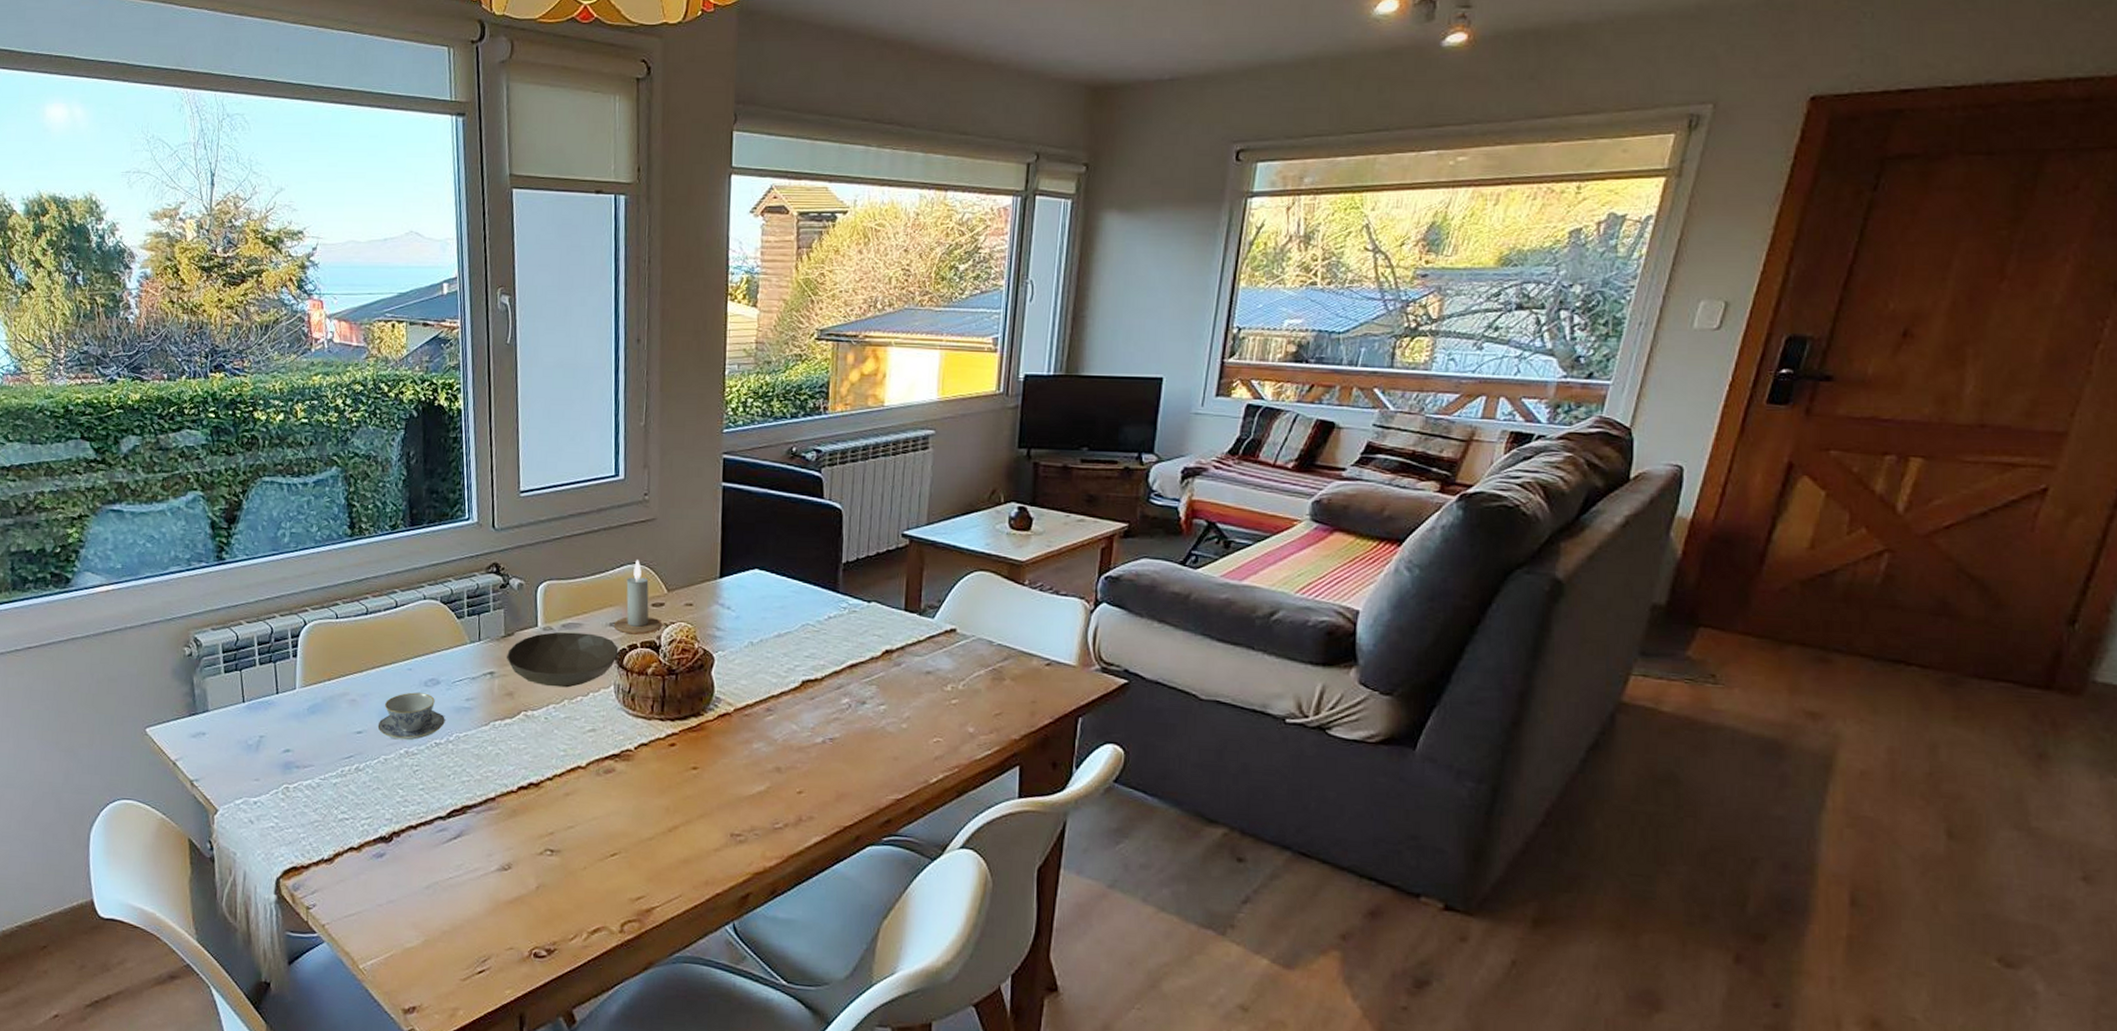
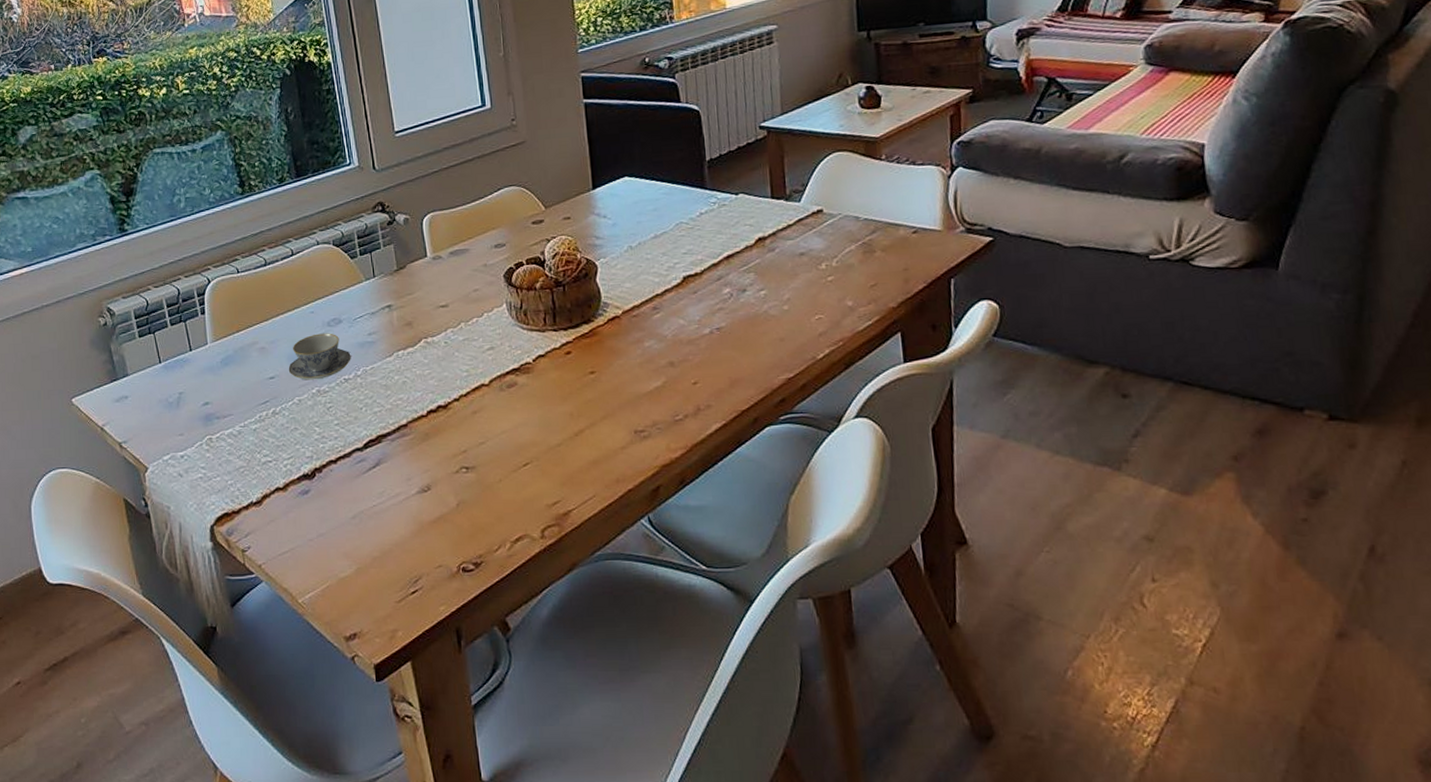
bowl: present [506,631,619,688] -> none [401,257,506,312]
candle: present [613,560,662,635] -> none [498,182,544,253]

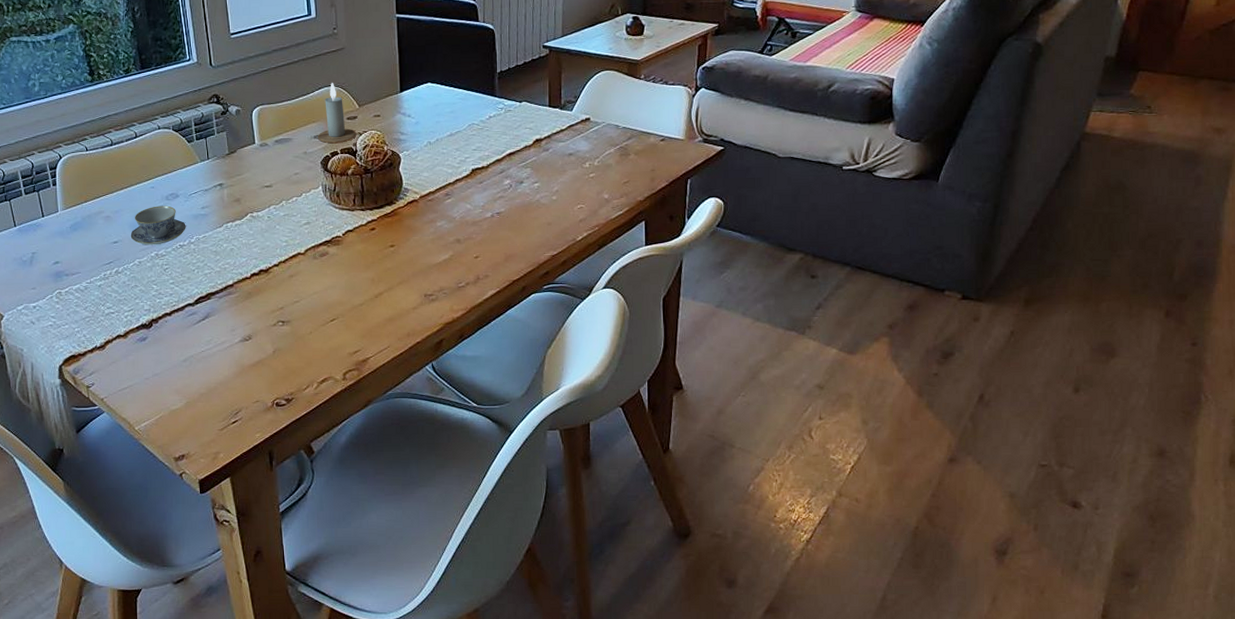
candle: none [498,182,544,253] -> present [317,83,357,144]

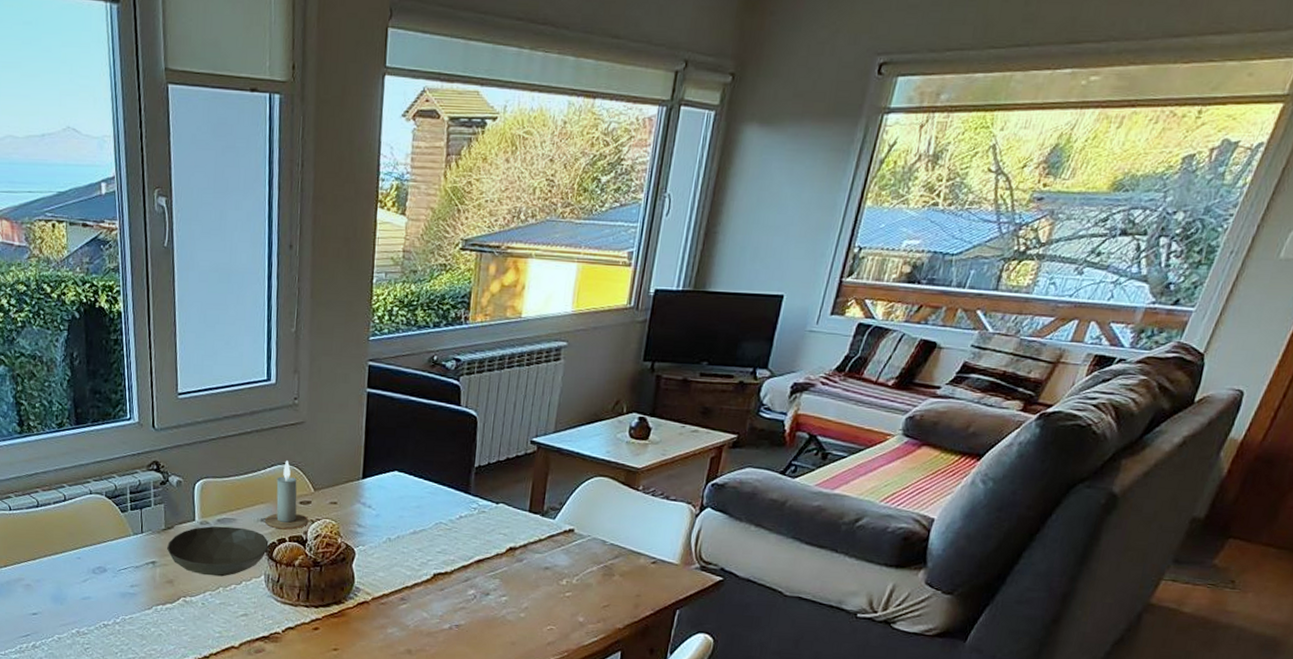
teacup: present [130,205,186,245] -> none [51,578,112,622]
bowl: none [231,145,323,192] -> present [166,526,269,577]

